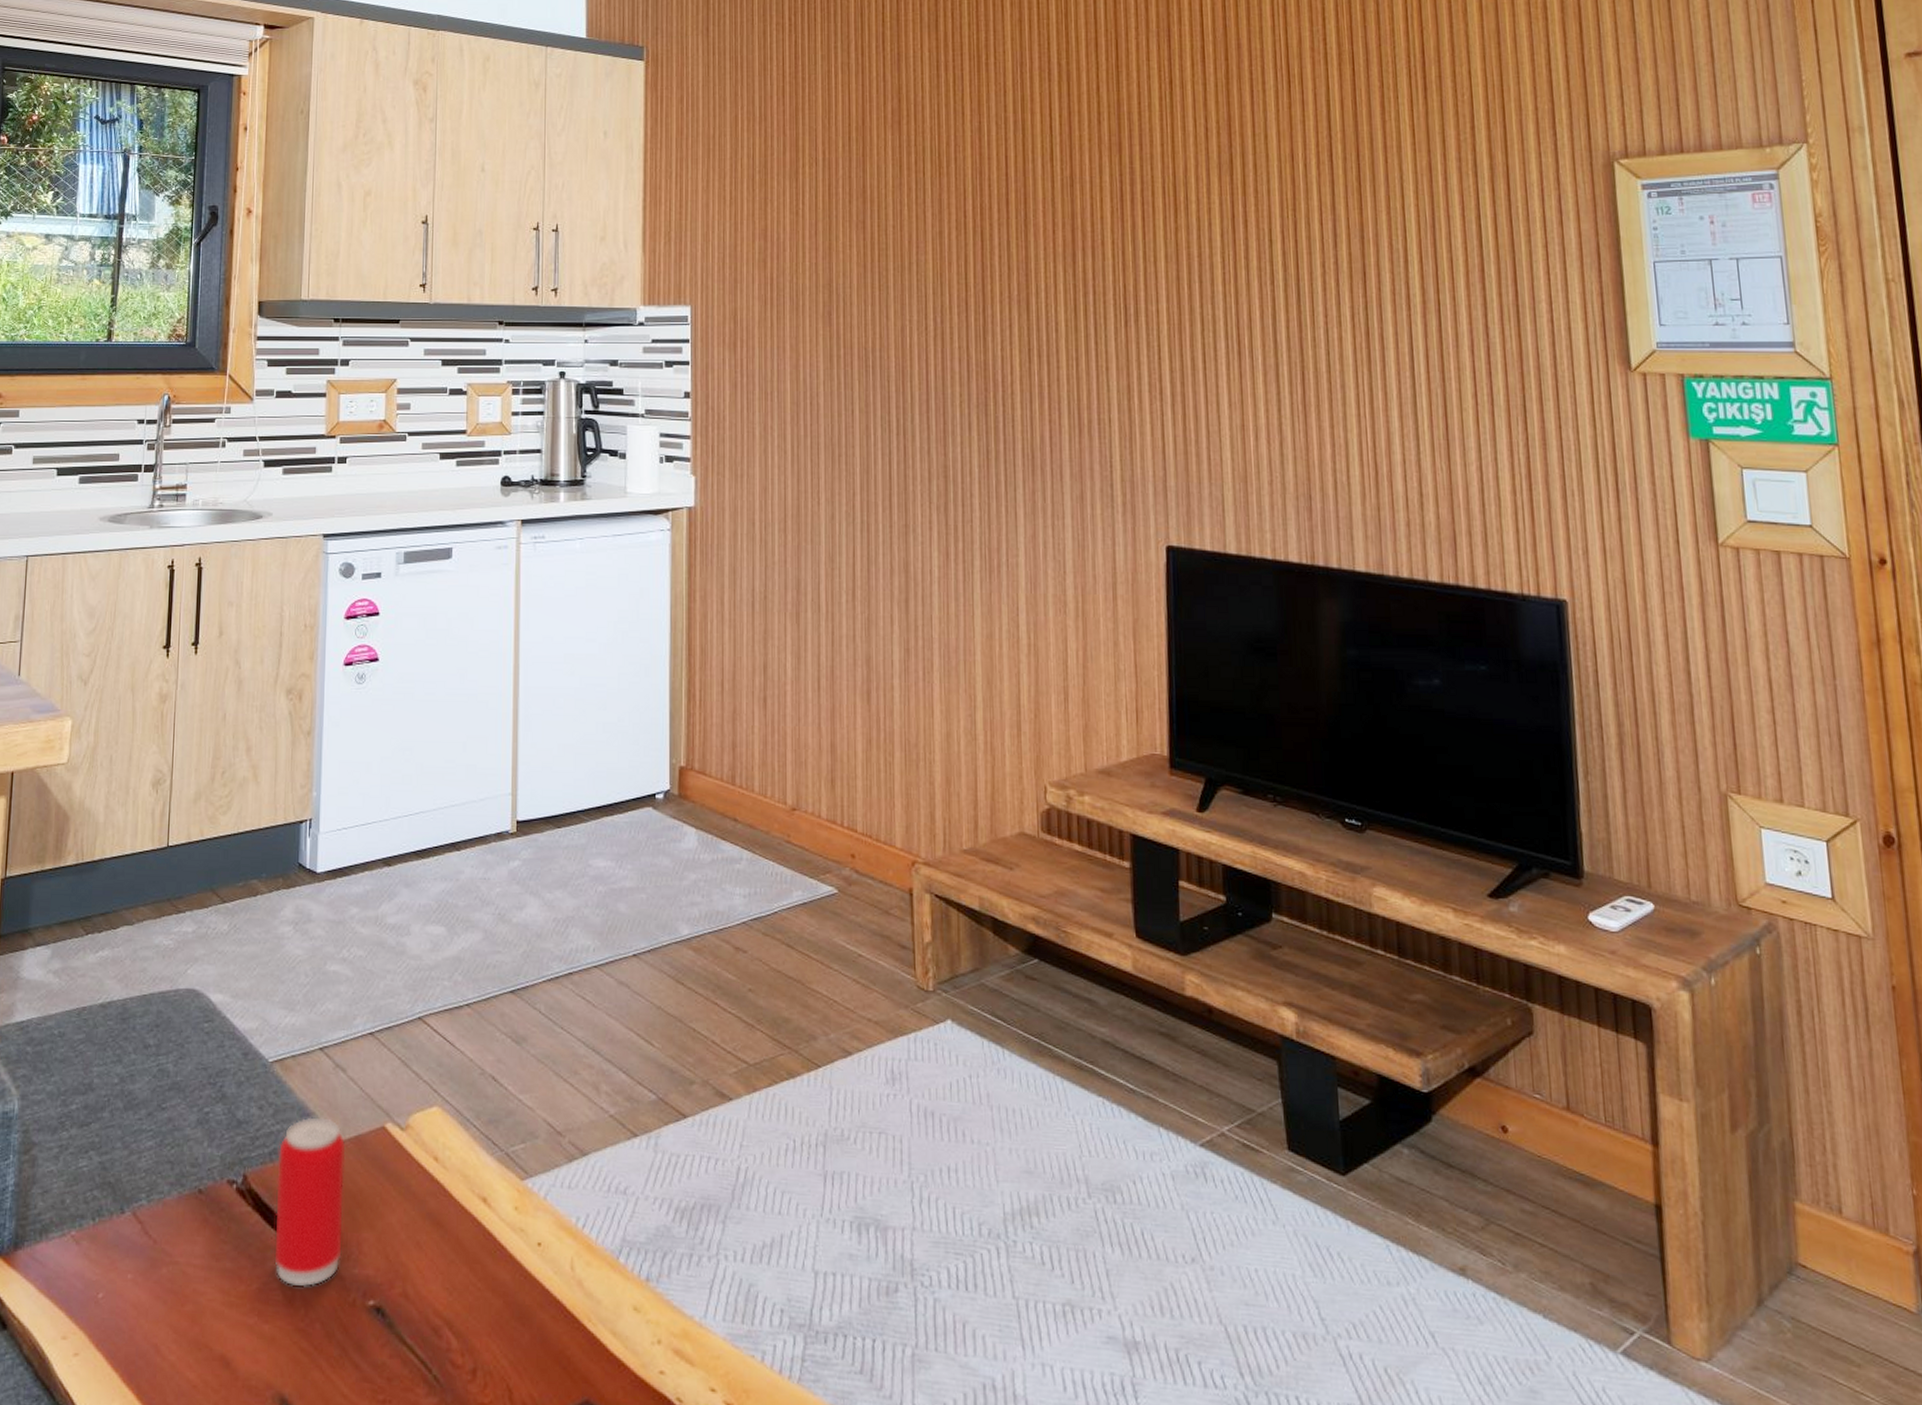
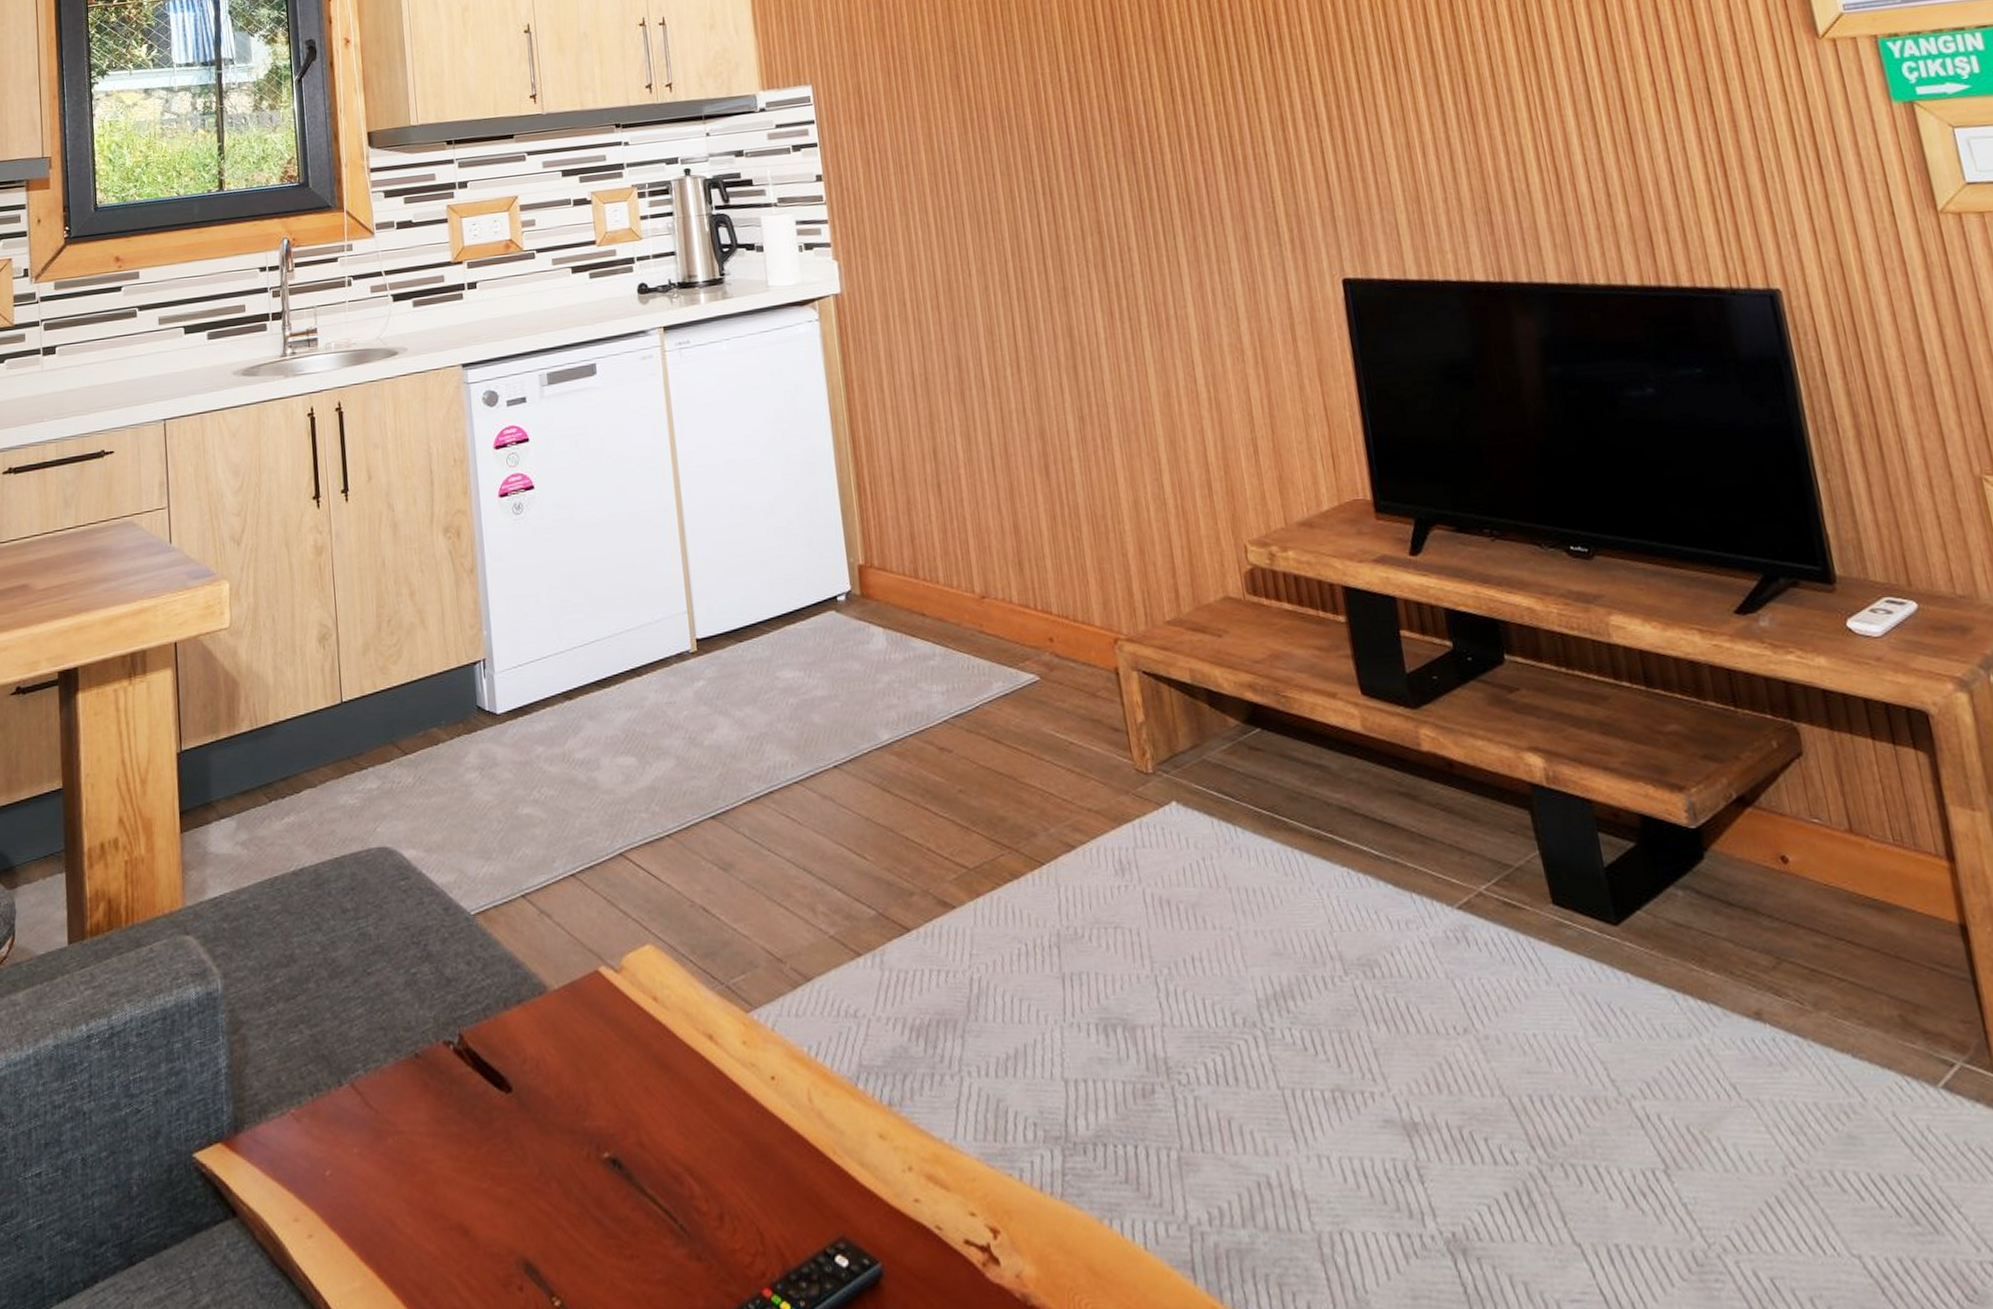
beverage can: present [274,1117,346,1287] -> none [492,967,570,1145]

